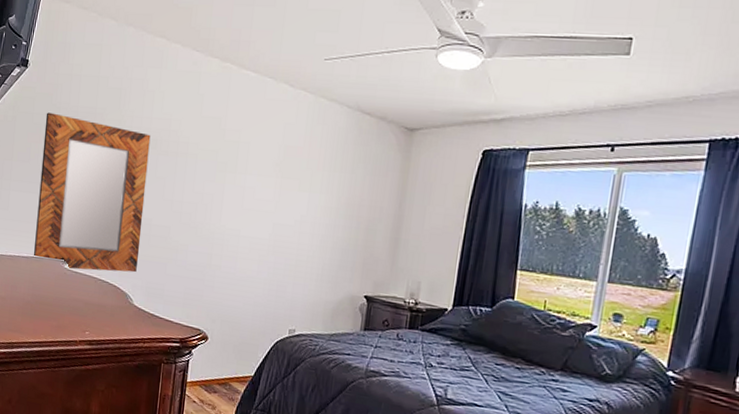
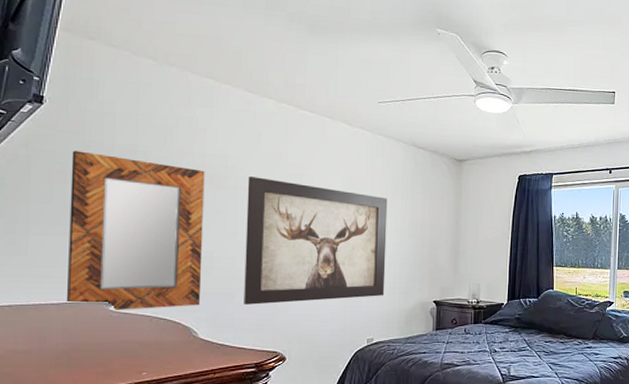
wall art: none [174,142,325,284] -> present [244,176,388,305]

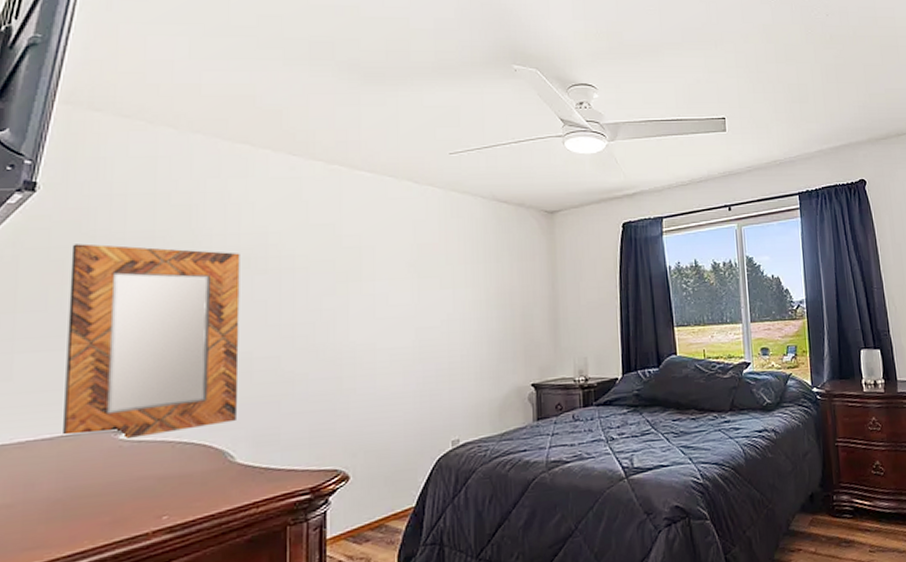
wall art: present [244,176,388,305] -> none [293,254,471,414]

